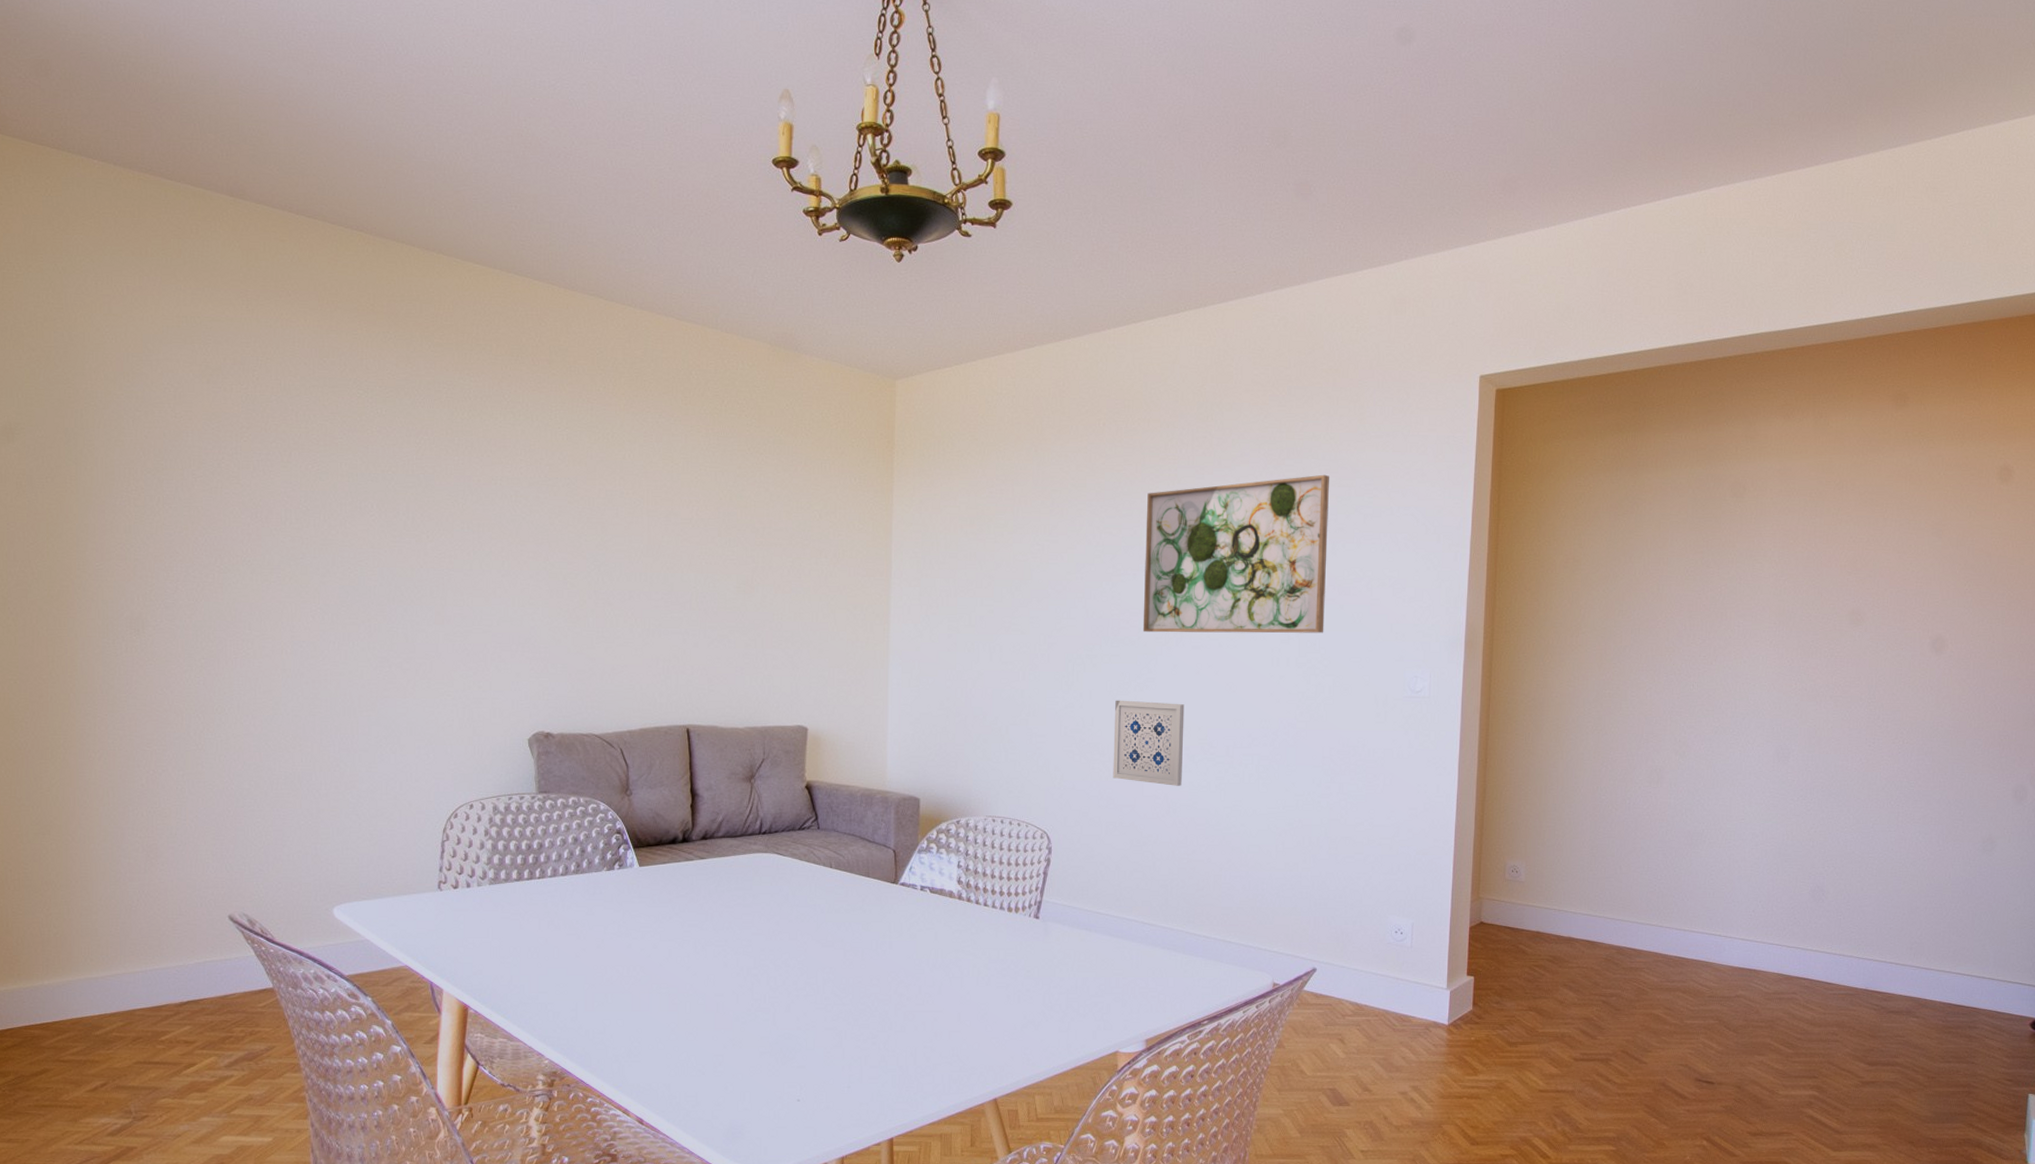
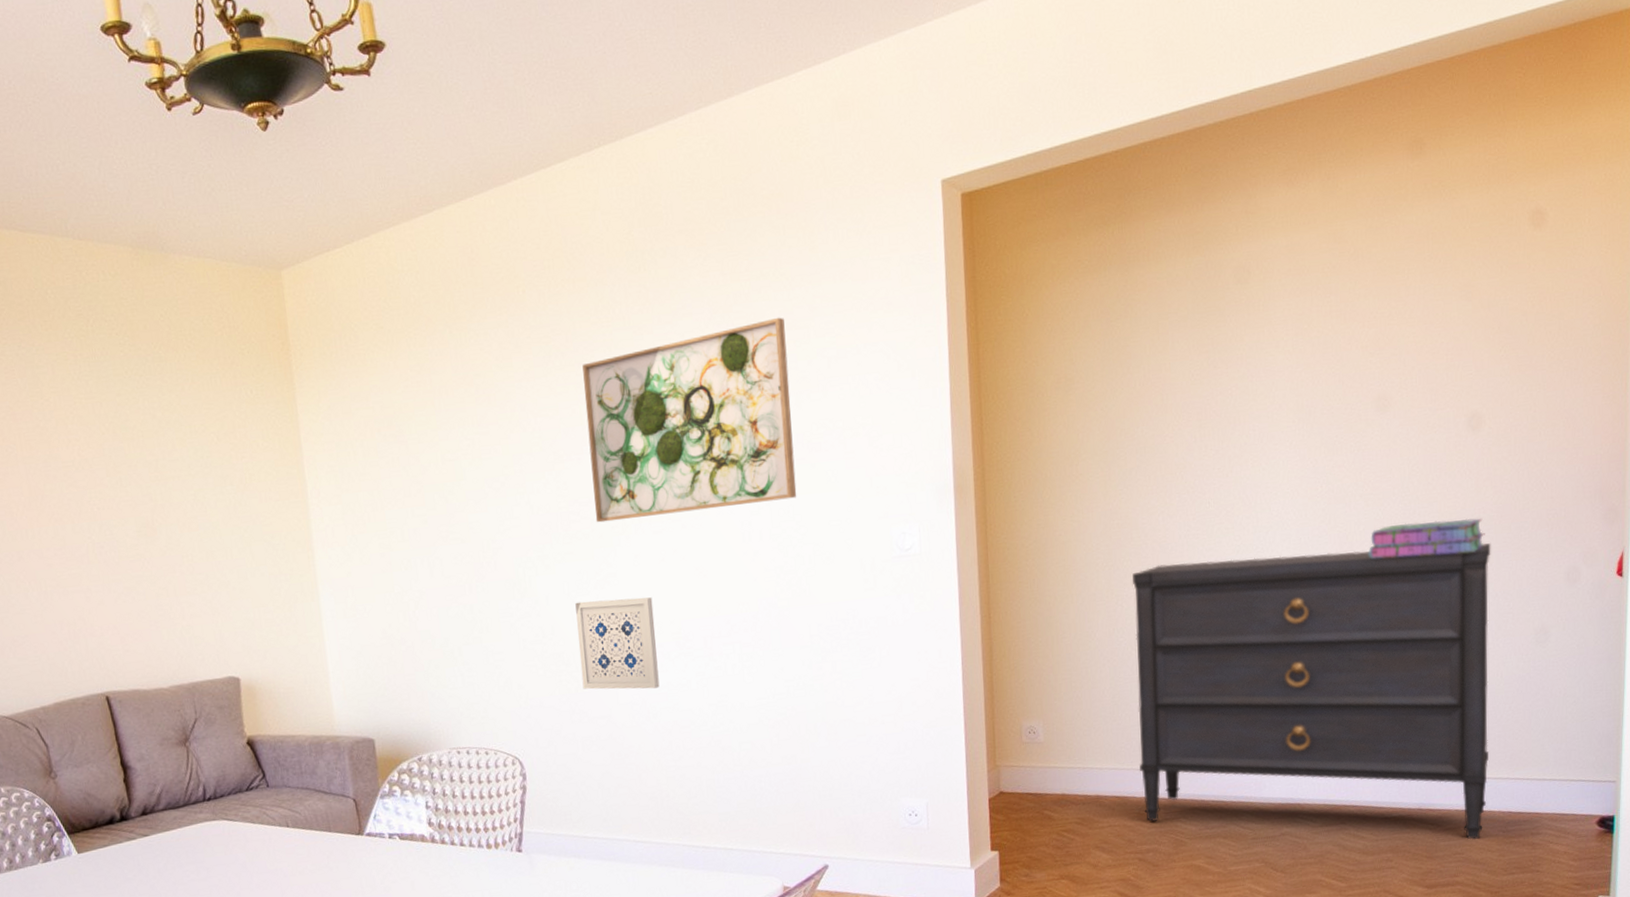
dresser: none [1610,735,1947,1025] -> present [1132,543,1491,840]
stack of books: none [1835,726,1942,761] -> present [1369,518,1485,559]

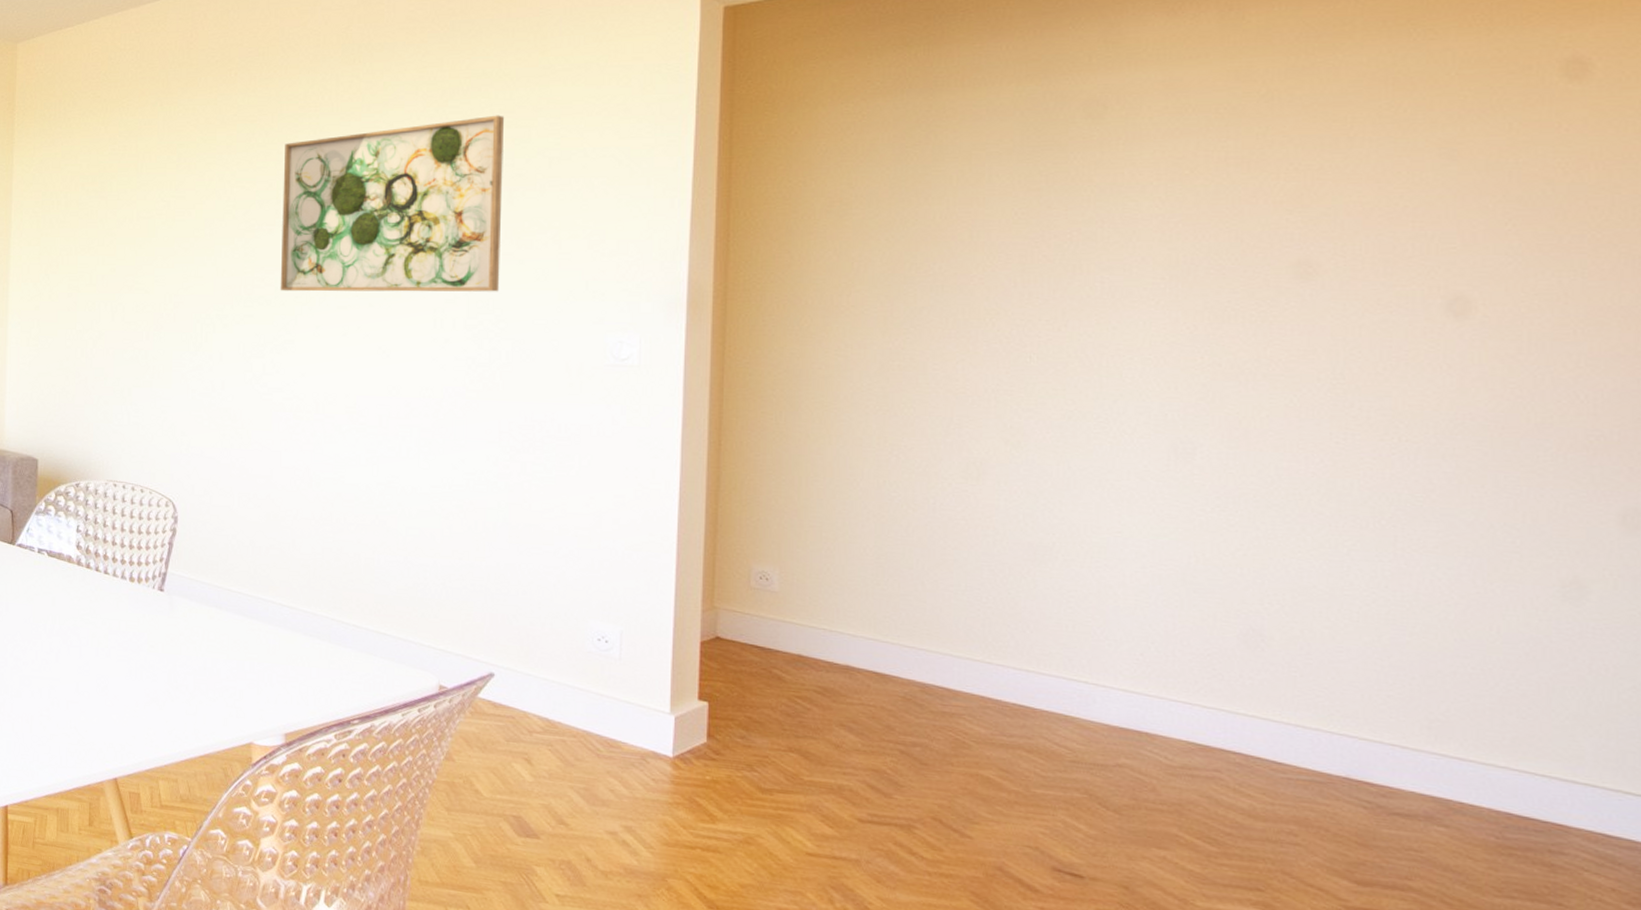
wall art: present [575,597,660,690] -> none [246,363,329,458]
dresser: present [1132,543,1491,840] -> none [909,418,1483,838]
stack of books: present [1369,518,1485,559] -> none [1274,416,1473,467]

